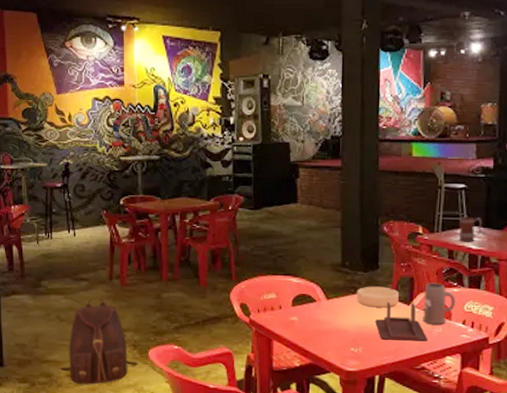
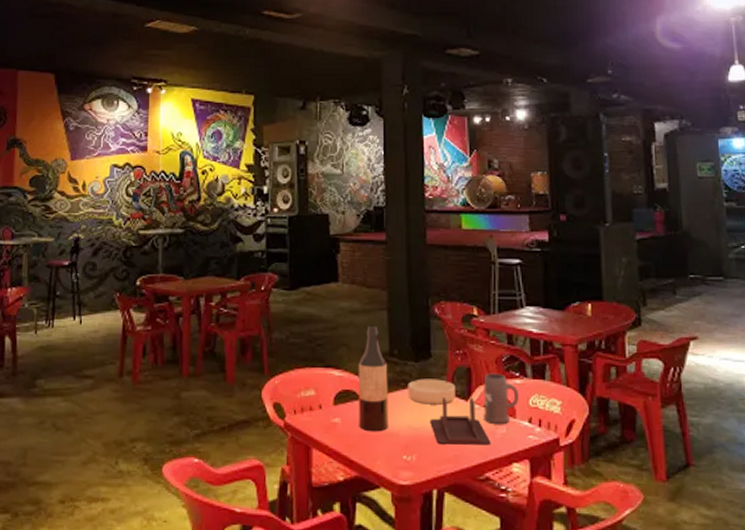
backpack: present [59,296,139,385] -> none [51,397,150,514]
wine bottle: none [313,240,340,329] -> present [358,325,388,432]
beer mug: present [458,216,482,242] -> none [517,295,542,325]

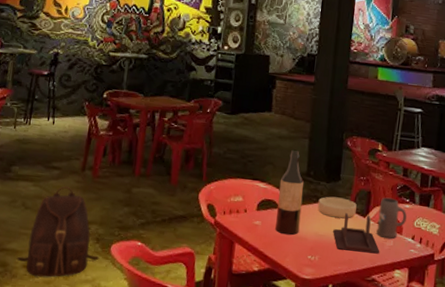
backpack: none [51,397,150,514] -> present [16,185,100,277]

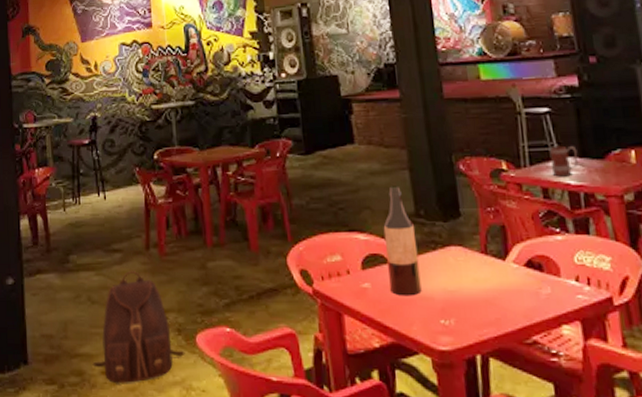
ashtray: present [318,196,357,219] -> none [438,238,491,266]
napkin holder: present [333,213,380,254] -> none [466,256,536,307]
beer mug: present [376,197,407,239] -> none [520,229,562,283]
beer mug: none [413,138,435,163] -> present [550,145,579,177]

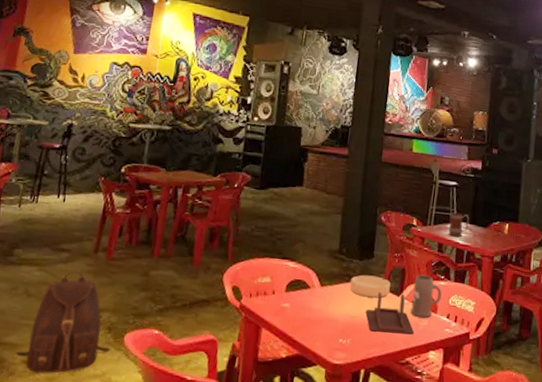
wine bottle: present [383,186,422,296] -> none [305,226,337,318]
ashtray: none [438,238,491,266] -> present [350,275,391,298]
napkin holder: none [466,256,536,307] -> present [366,292,414,335]
beer mug: none [520,229,562,283] -> present [411,274,442,318]

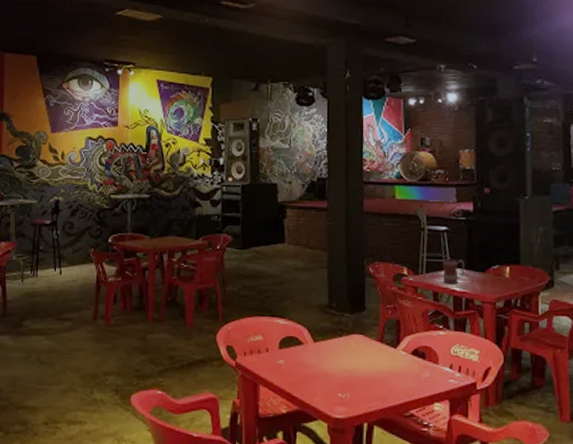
backpack: present [15,269,111,374] -> none [36,337,120,434]
ashtray: present [350,275,391,298] -> none [344,328,386,351]
napkin holder: present [366,292,414,335] -> none [363,345,416,387]
beer mug: present [411,274,442,318] -> none [410,325,442,369]

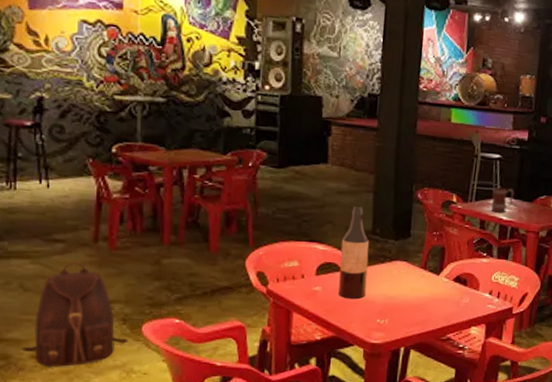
backpack: none [36,337,120,434] -> present [21,261,129,368]
wine bottle: none [300,281,327,373] -> present [338,205,370,299]

